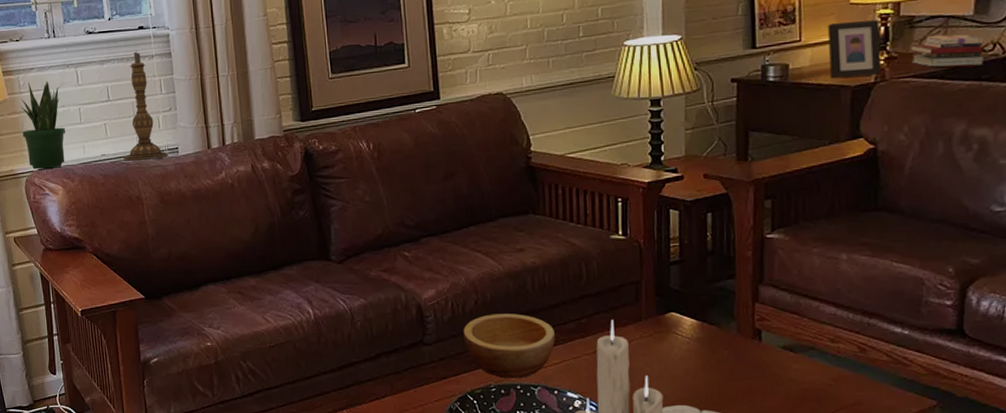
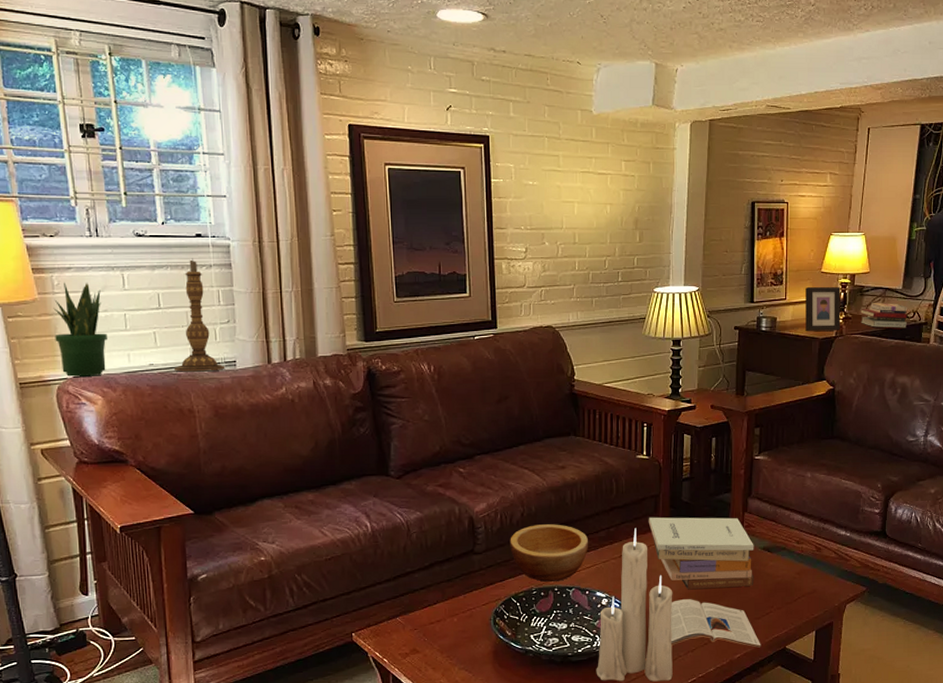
books: none [628,307,772,394] -> present [648,517,754,590]

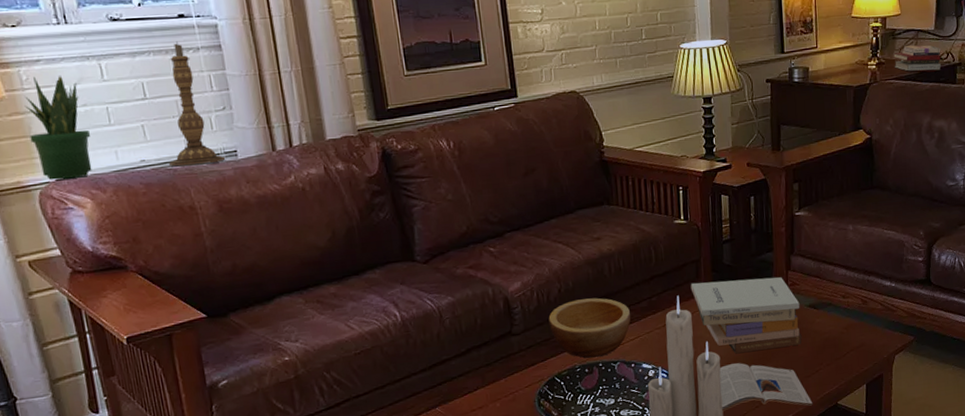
picture frame: present [805,287,840,331] -> none [836,32,874,79]

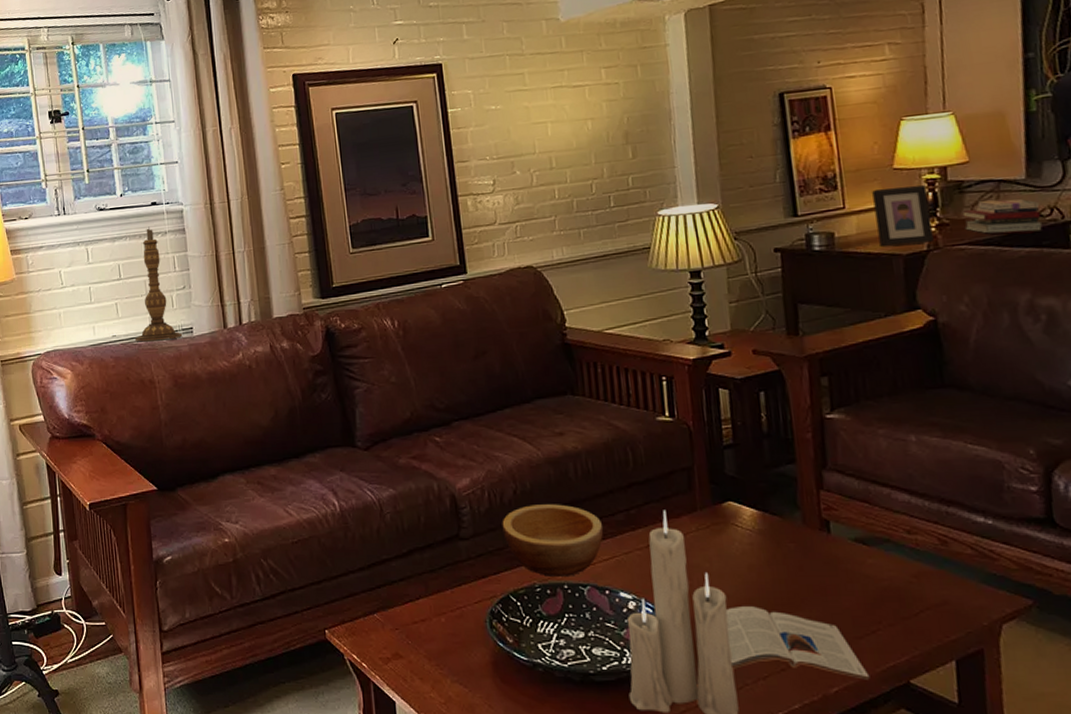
planter: present [24,76,93,180] -> none [28,260,75,352]
books: present [690,277,802,354] -> none [680,495,847,594]
picture frame: none [836,32,874,79] -> present [872,185,934,246]

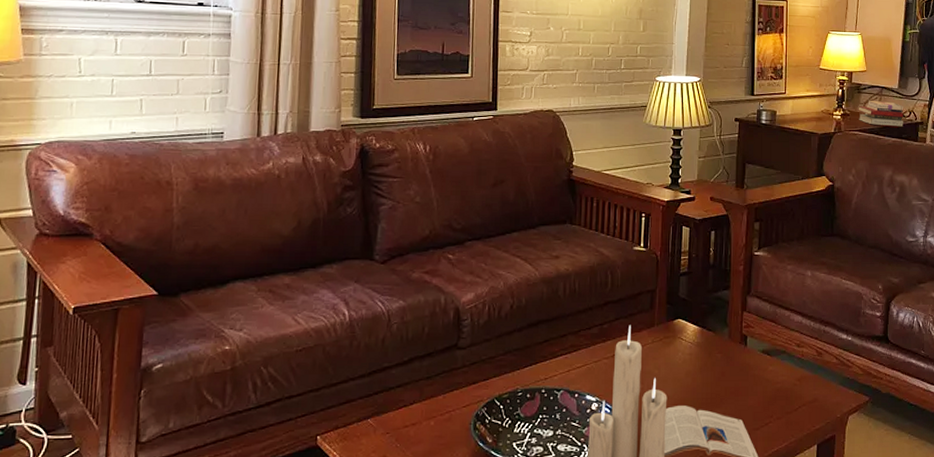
candlestick: present [135,226,183,342] -> none [157,26,212,142]
bowl: present [502,504,604,576] -> none [496,318,581,382]
picture frame: present [872,185,934,246] -> none [804,83,839,126]

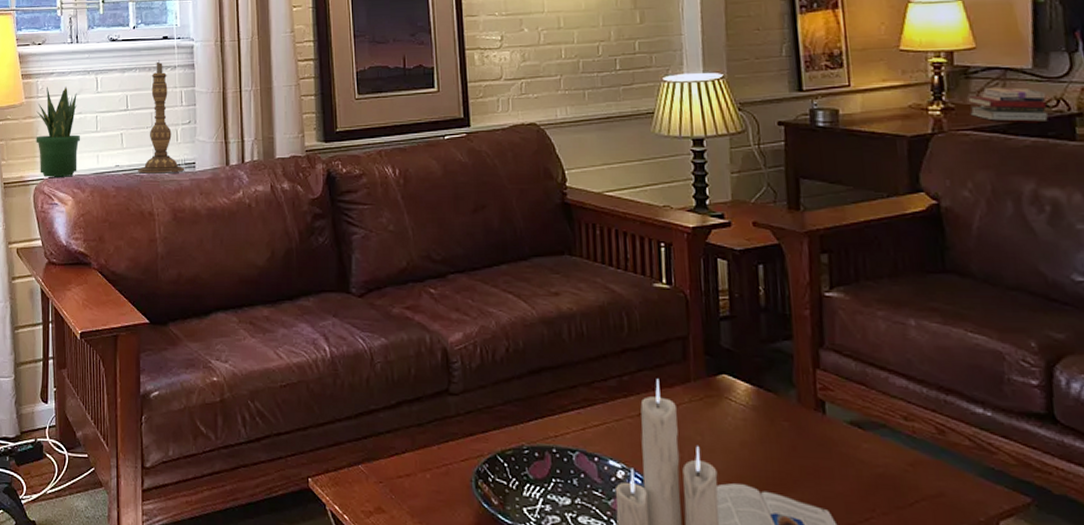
planter: none [34,44,91,143] -> present [36,86,80,177]
candlestick: none [157,26,212,142] -> present [138,60,185,174]

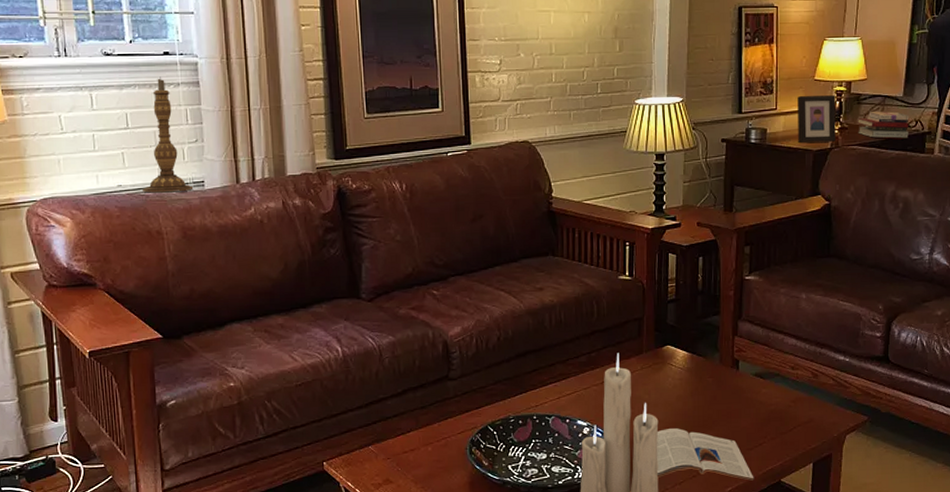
planter: present [36,86,80,177] -> none [22,103,76,199]
picture frame: none [878,68,939,126] -> present [798,95,836,143]

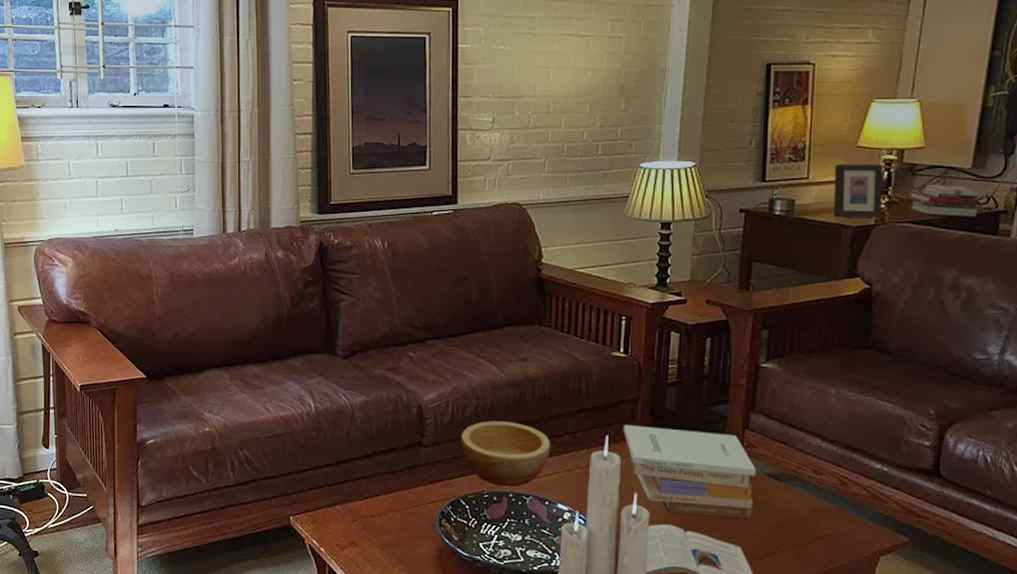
candlestick: present [143,76,194,193] -> none [137,128,183,239]
bowl: none [486,348,569,409] -> present [461,421,551,486]
books: none [631,341,746,419] -> present [623,424,757,519]

